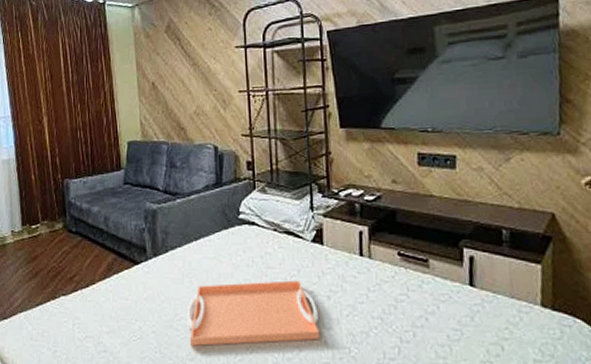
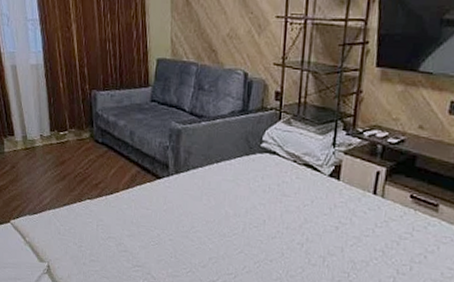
serving tray: present [187,280,319,346] -> none [202,204,325,264]

